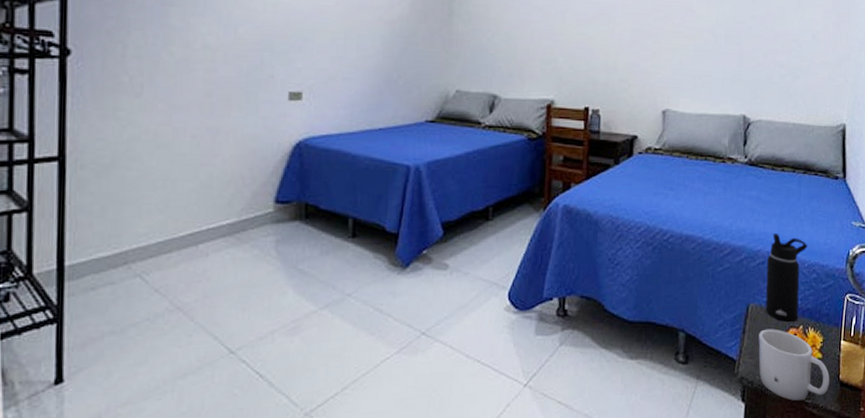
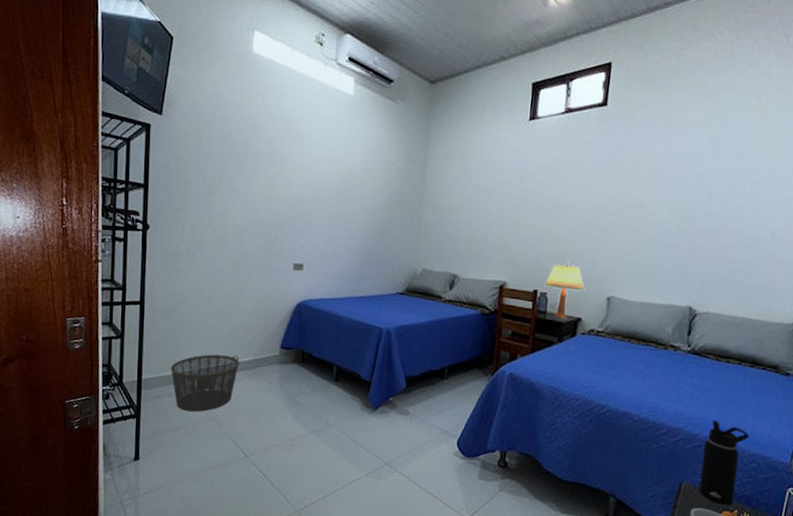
basket: none [109,219,217,303] -> present [170,354,240,412]
table lamp: none [597,75,638,138] -> present [546,263,584,319]

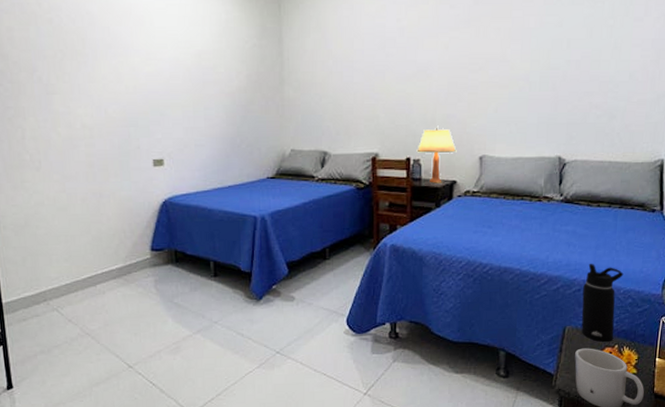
basket: present [170,354,240,412] -> none [32,265,109,330]

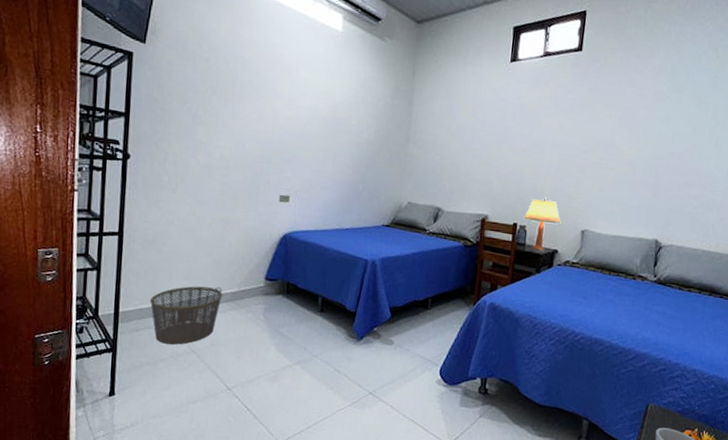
basket: none [32,265,109,330] -> present [149,286,223,345]
water bottle: present [581,264,624,342] -> none [663,345,709,424]

